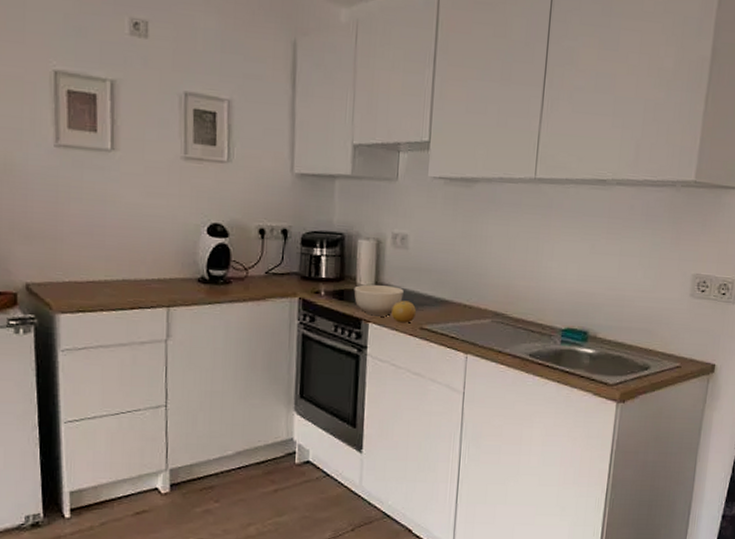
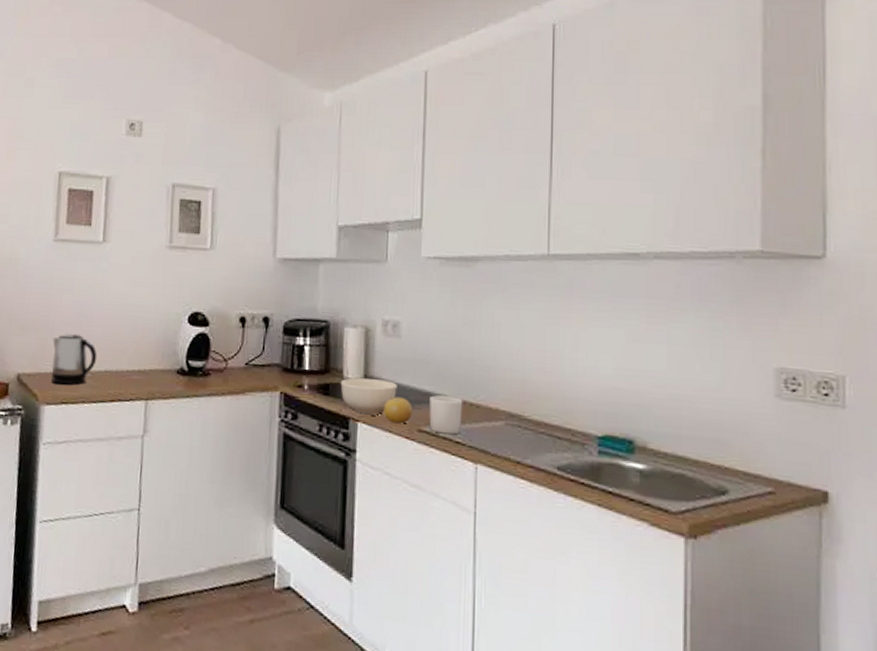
kettle: none [63,243,114,294] -> present [51,333,98,385]
mug: none [429,298,459,331] -> present [429,395,463,435]

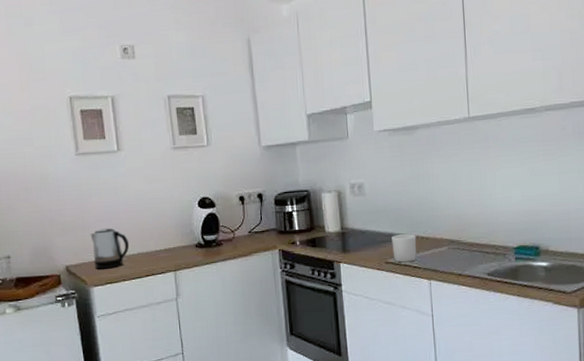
bowl: present [340,378,397,416] -> none [323,229,367,257]
fruit: present [383,397,413,424] -> none [358,240,381,260]

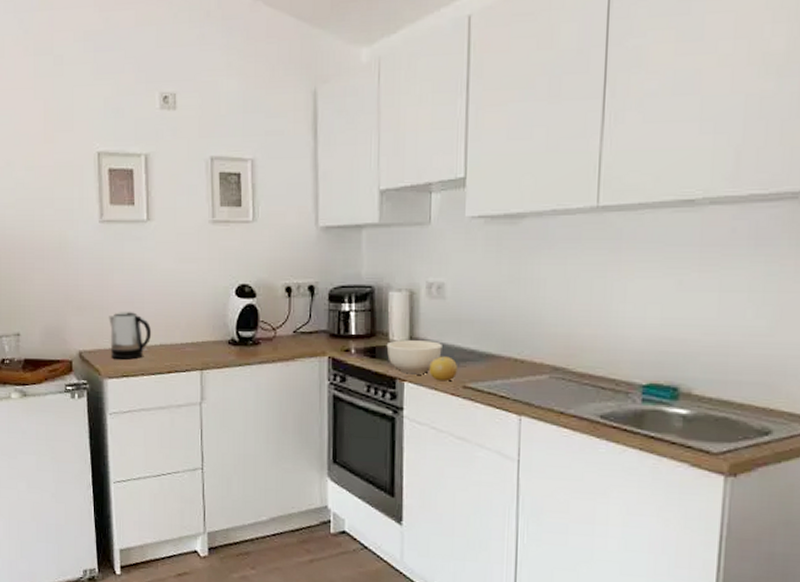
bowl: none [323,229,367,257] -> present [386,340,442,375]
fruit: none [358,240,381,260] -> present [429,356,458,382]
mug: present [392,234,417,263] -> none [474,353,508,390]

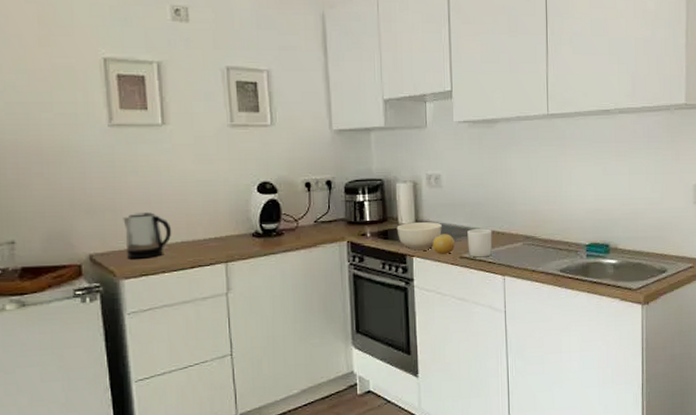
mug: none [474,353,508,390] -> present [467,228,493,258]

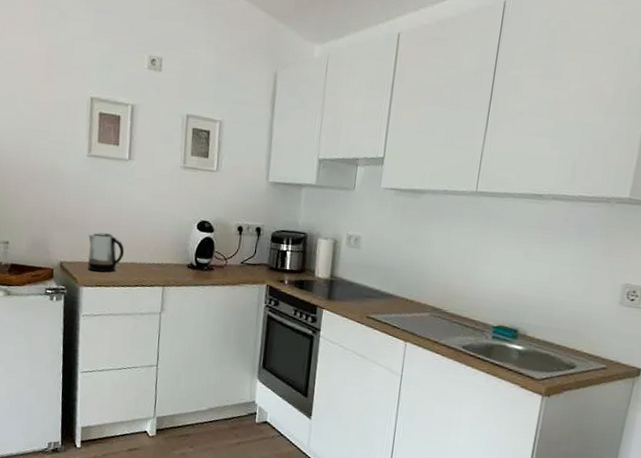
bowl: present [396,222,442,251] -> none [312,277,354,305]
fruit: present [433,234,456,255] -> none [342,292,365,312]
mug: present [467,228,493,258] -> none [375,292,402,321]

